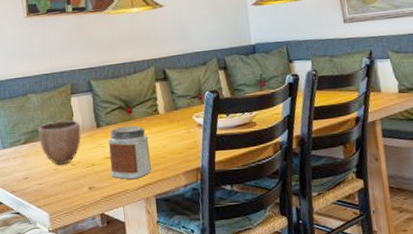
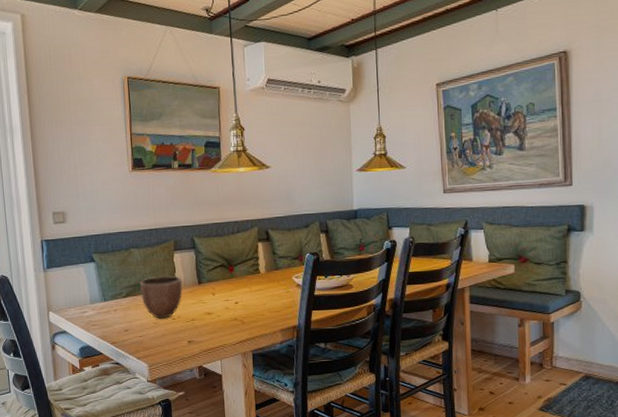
jar: present [107,125,152,180] -> none [208,283,251,335]

